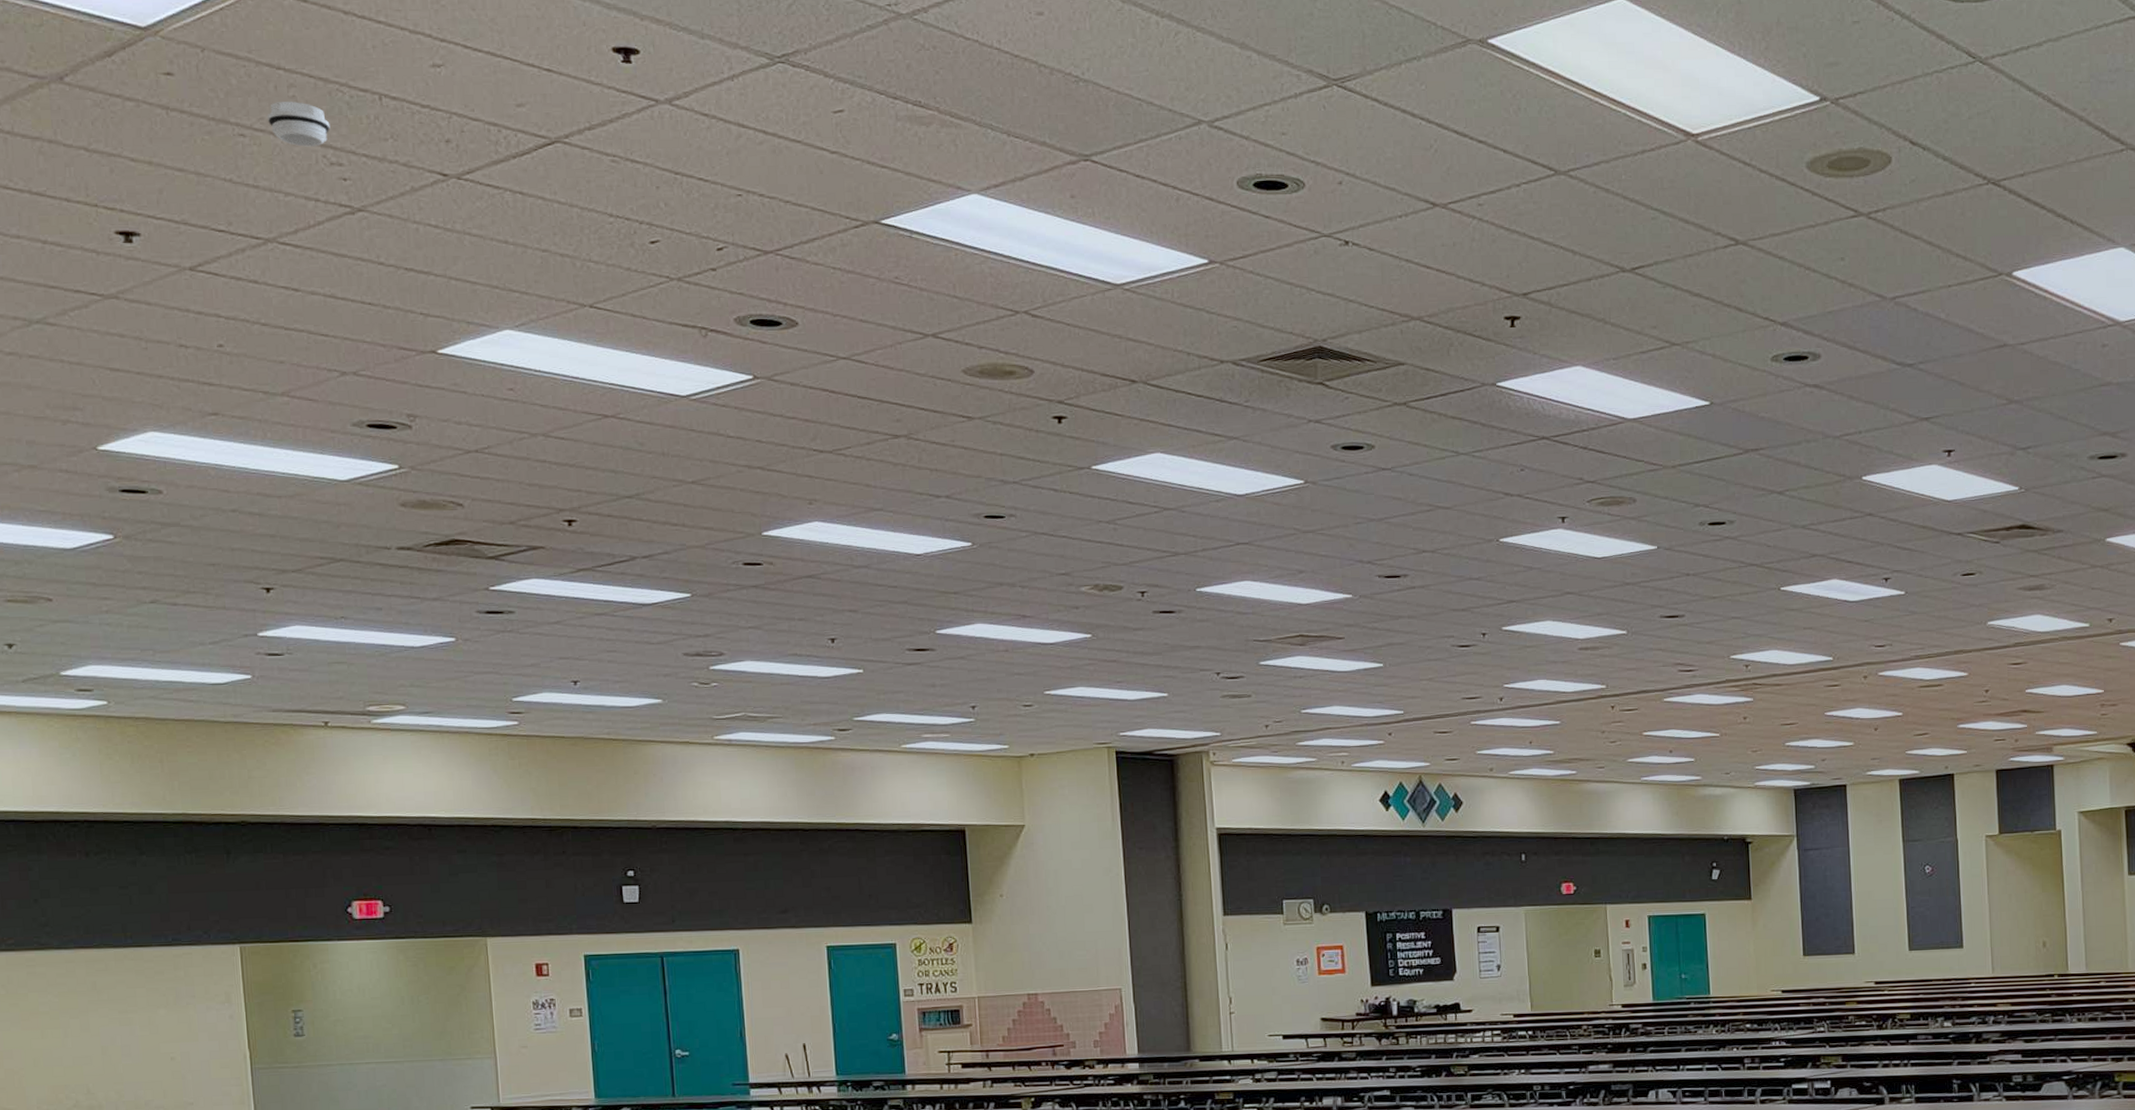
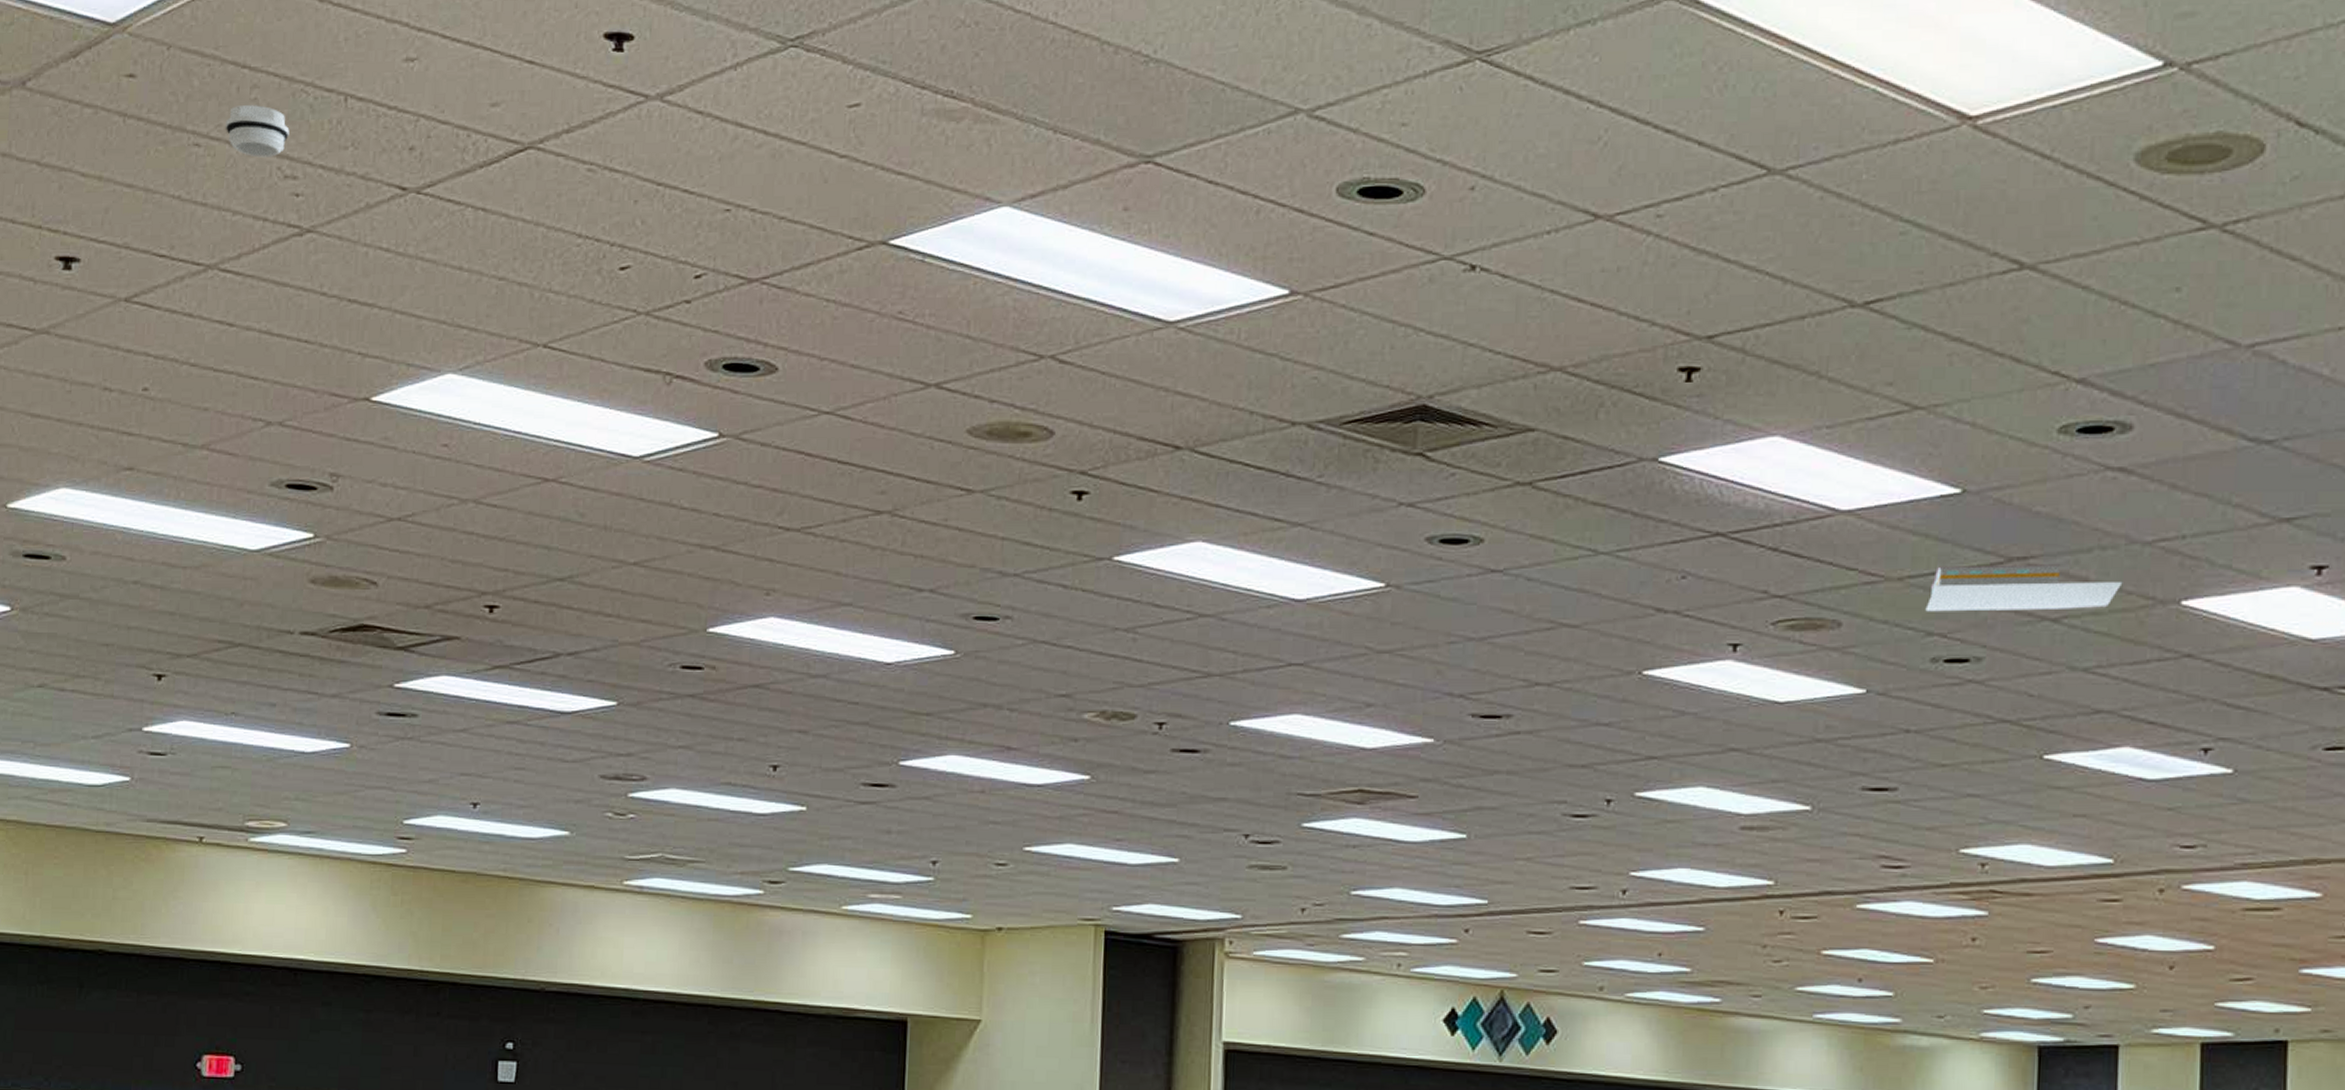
architectural model: none [1692,454,1823,490] -> present [1925,564,2123,612]

